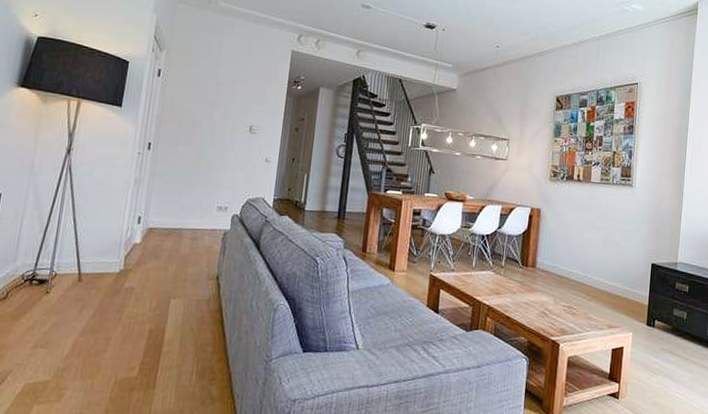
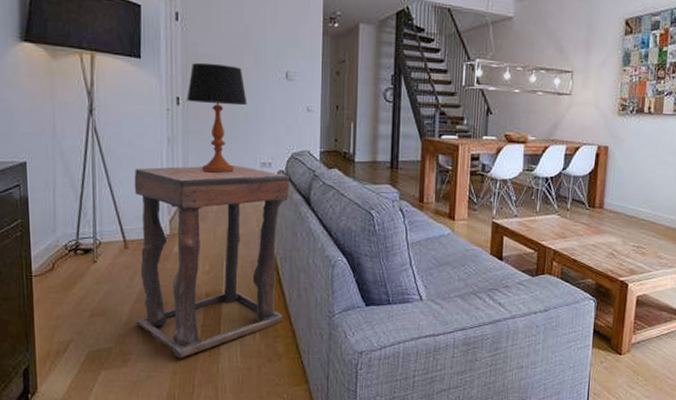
side table: none [77,205,243,397] -> present [134,165,290,359]
table lamp: none [157,113,212,214] -> present [186,62,247,173]

